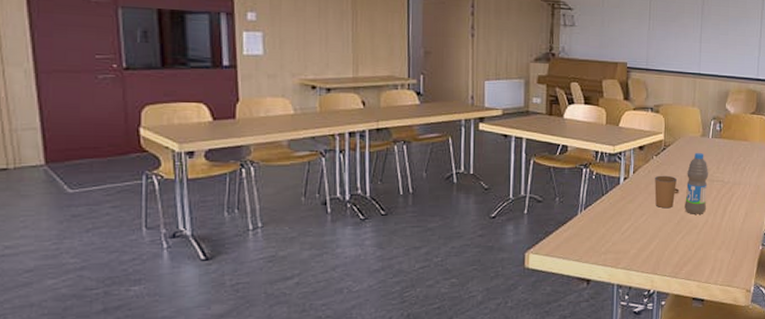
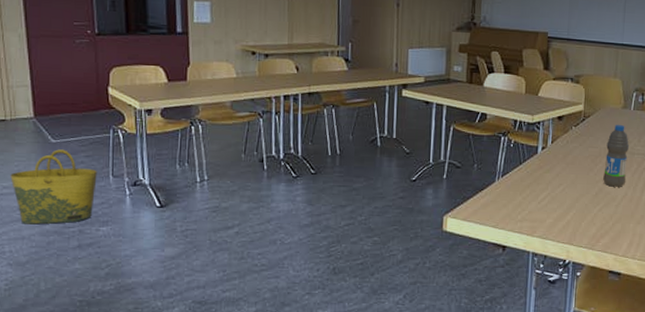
tote bag: none [14,200,126,289] -> present [10,149,97,225]
cup: present [654,175,680,209] -> none [573,146,598,180]

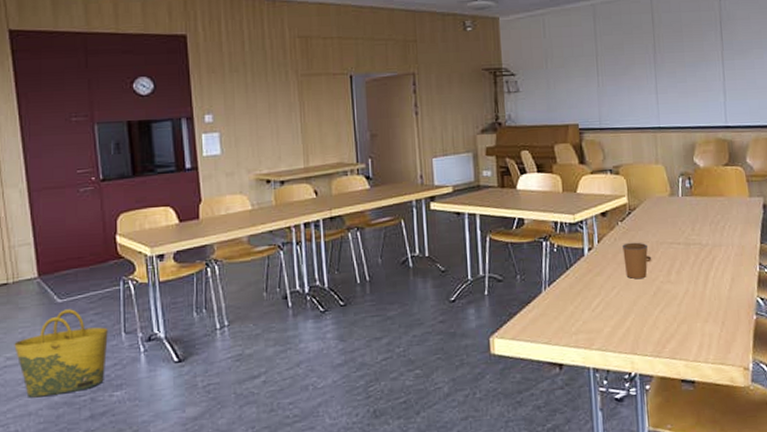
cup: none [573,146,598,180] -> present [622,242,652,280]
water bottle: present [603,124,630,187] -> none [658,213,686,284]

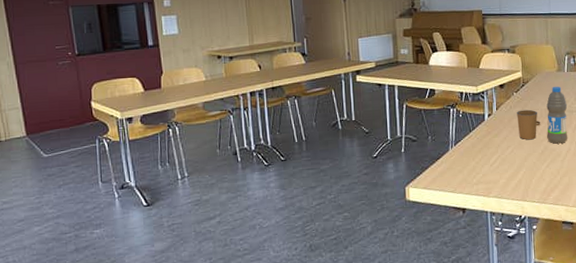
tote bag: present [14,309,108,398] -> none [9,162,88,235]
water bottle: none [658,213,686,284] -> present [546,86,568,144]

